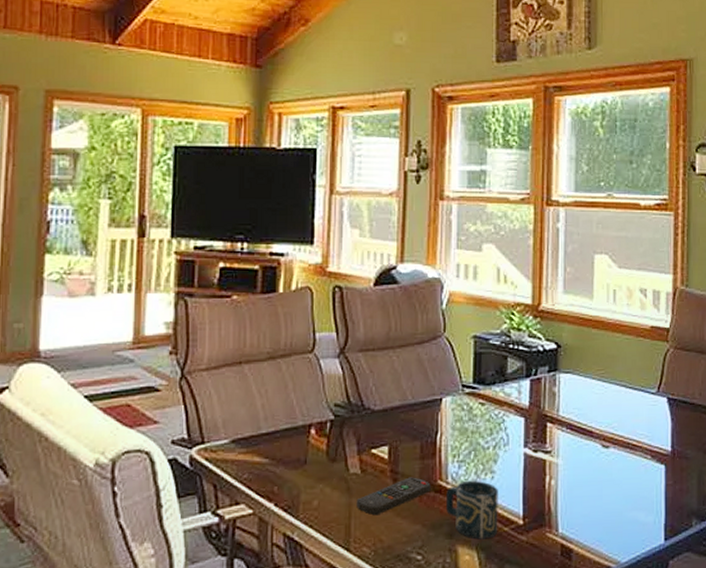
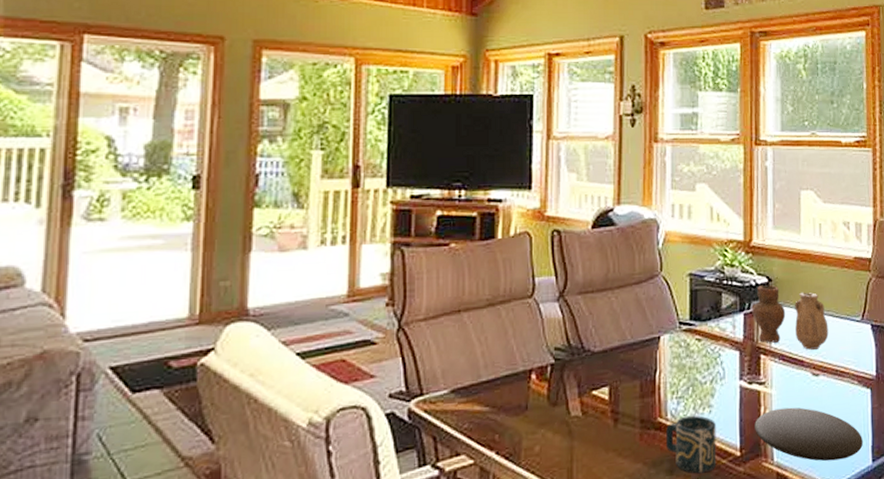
remote control: present [356,477,431,516] -> none [578,416,651,457]
vase: none [539,350,621,421] -> present [752,284,829,350]
plate: none [539,478,655,537] -> present [755,407,863,461]

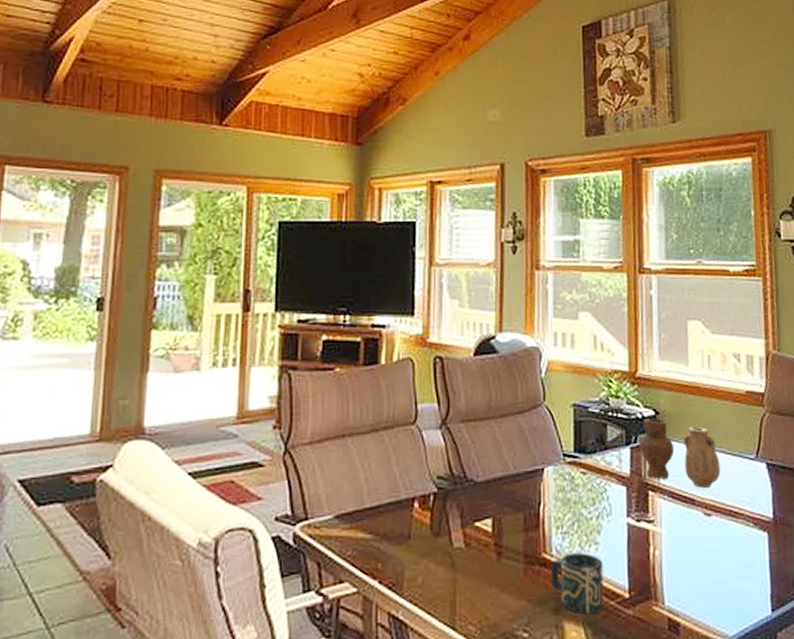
plate: present [755,407,863,461] -> none [644,548,761,609]

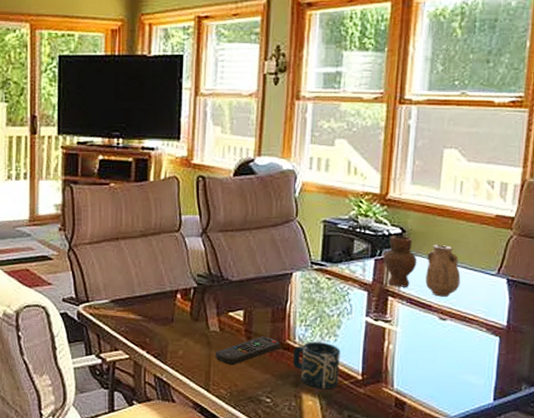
remote control: none [461,550,535,592] -> present [215,336,280,365]

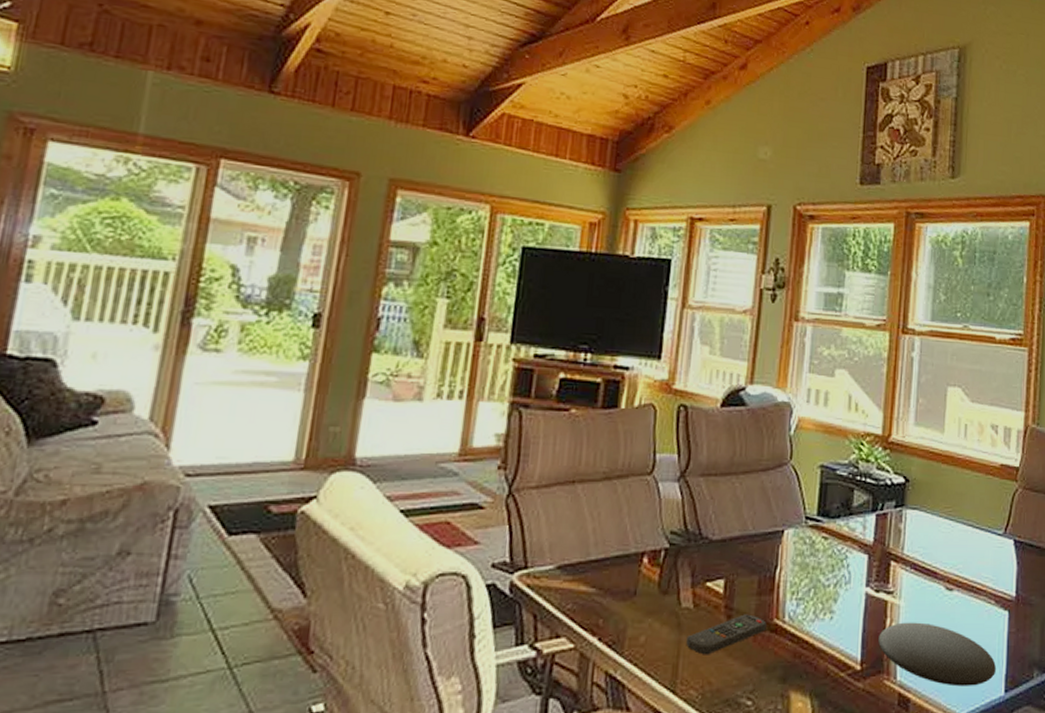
cup: present [292,341,340,389] -> none [780,620,837,685]
plate: none [377,344,486,395] -> present [878,622,996,687]
vase: present [383,235,461,297] -> none [885,485,967,561]

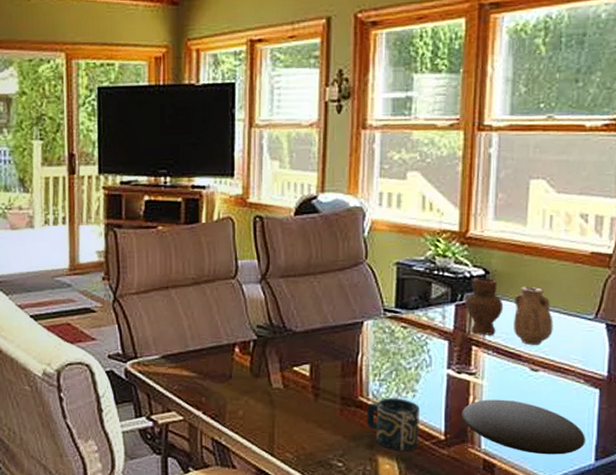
remote control: present [686,614,767,655] -> none [279,393,352,426]
cup: none [780,620,837,685] -> present [366,397,420,451]
vase: none [885,485,967,561] -> present [464,277,553,345]

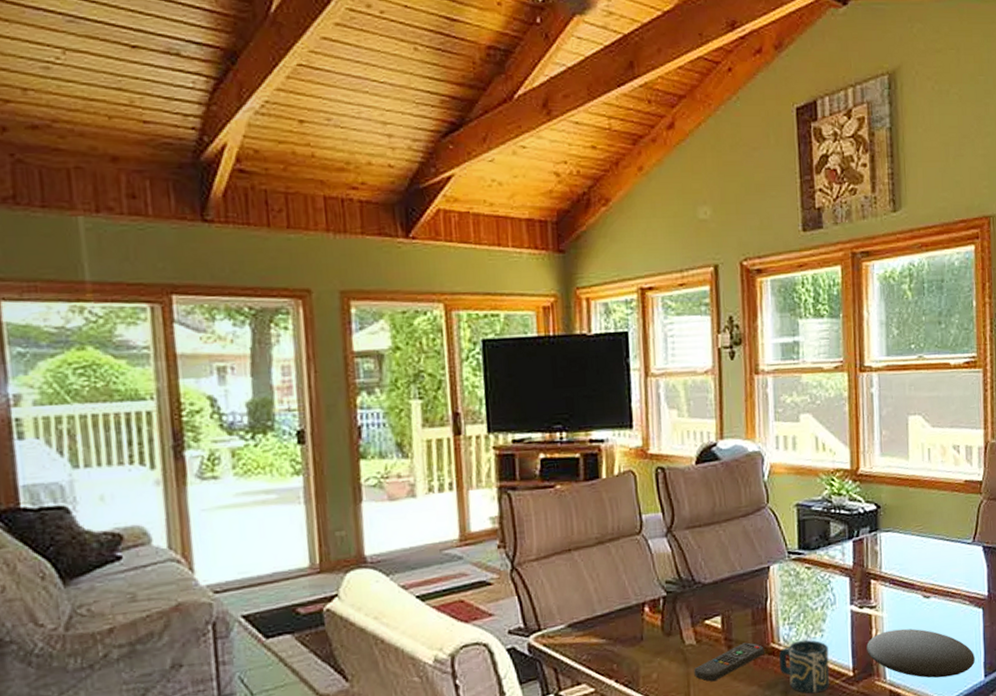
remote control: none [279,393,352,426] -> present [694,642,764,682]
vase: present [464,277,553,345] -> none [860,511,939,574]

